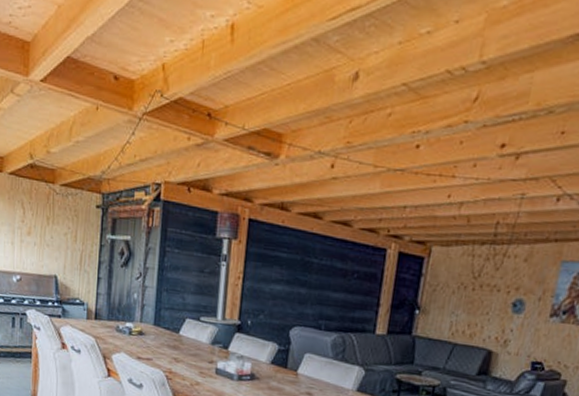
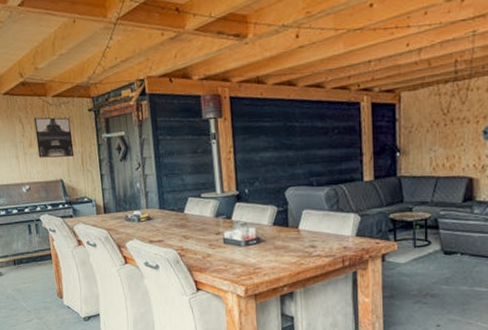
wall art: none [35,204,76,253] -> present [33,117,75,158]

